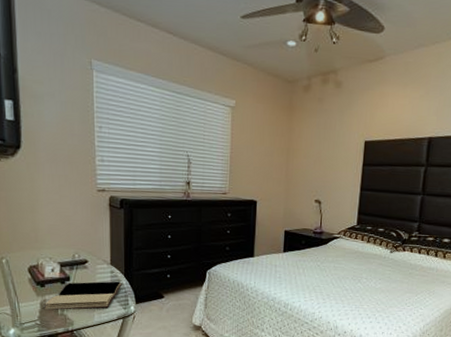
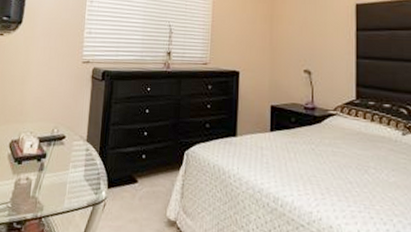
book: present [45,281,122,310] -> none [18,160,96,193]

